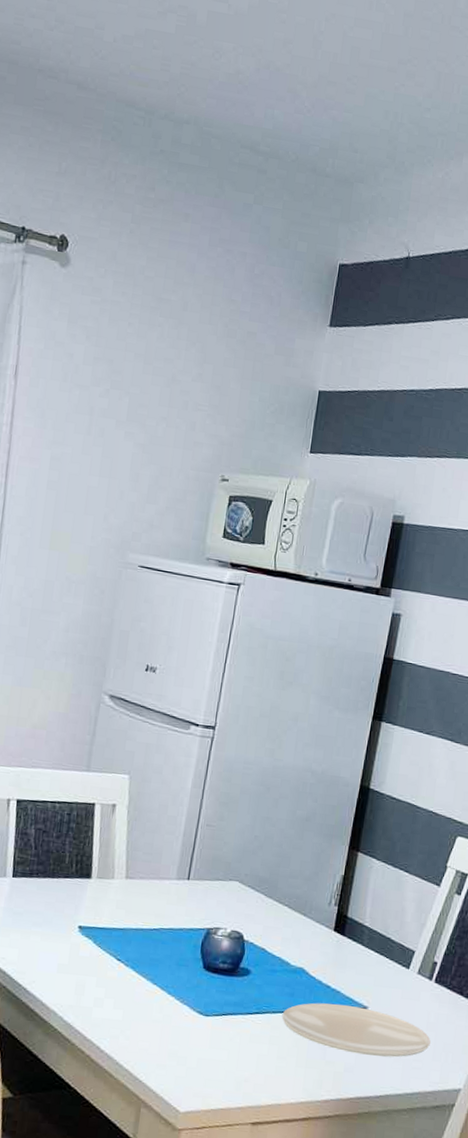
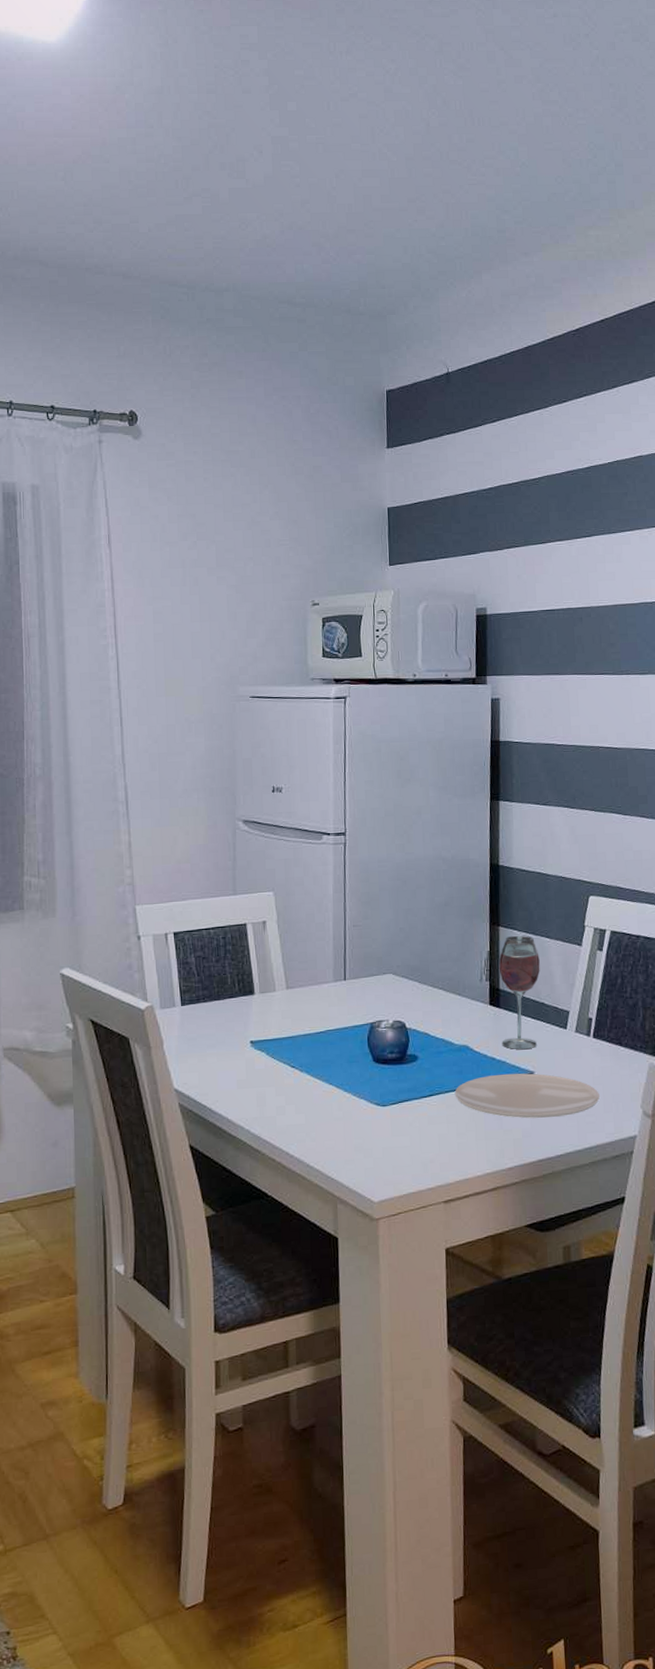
wineglass: none [339,864,395,983] -> present [498,935,540,1049]

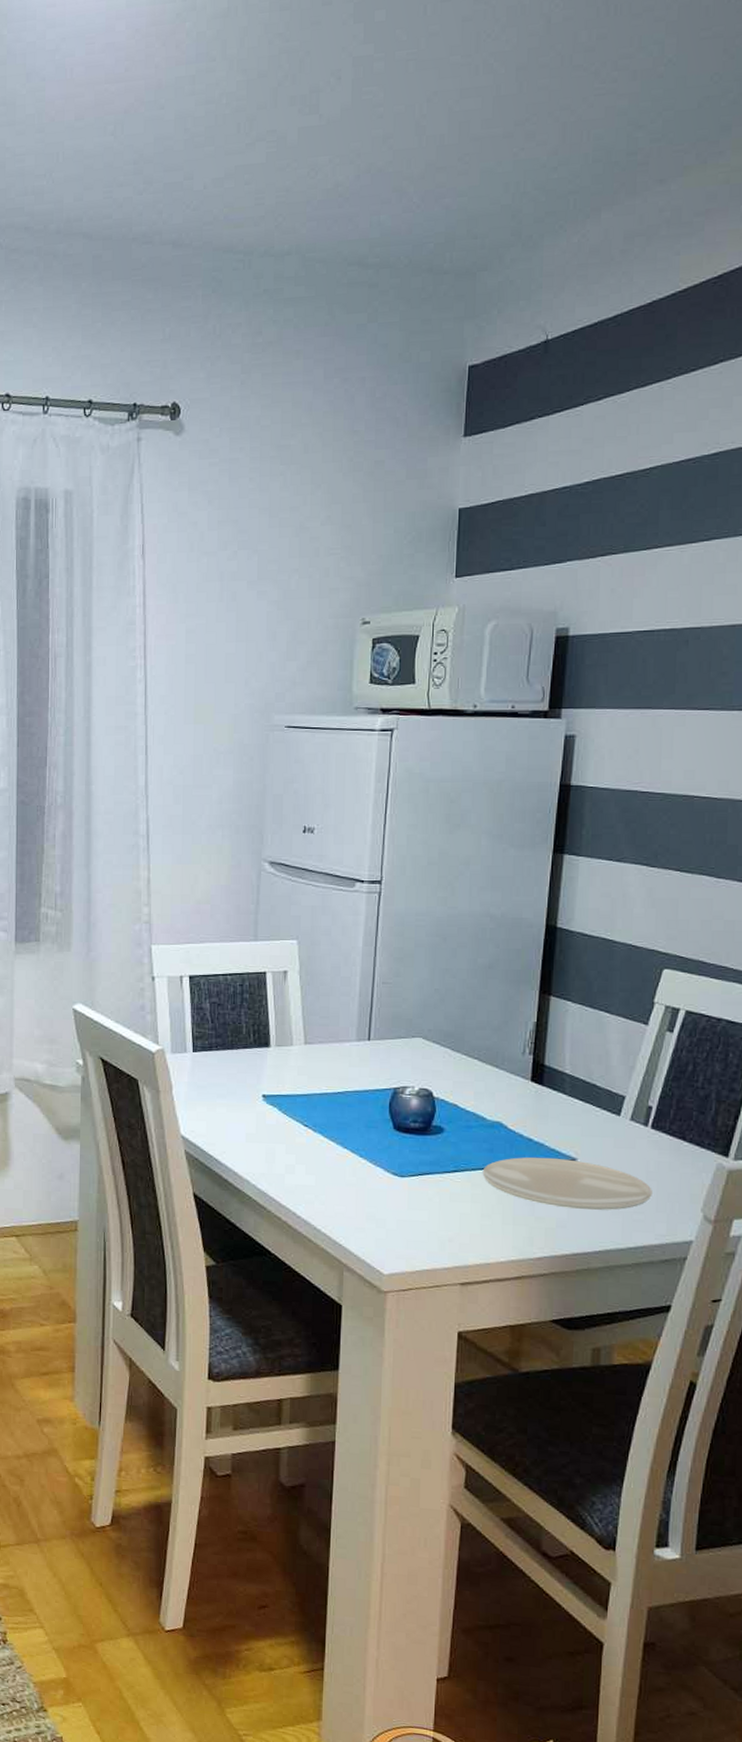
wineglass: present [498,935,540,1049] -> none [541,1007,596,1133]

